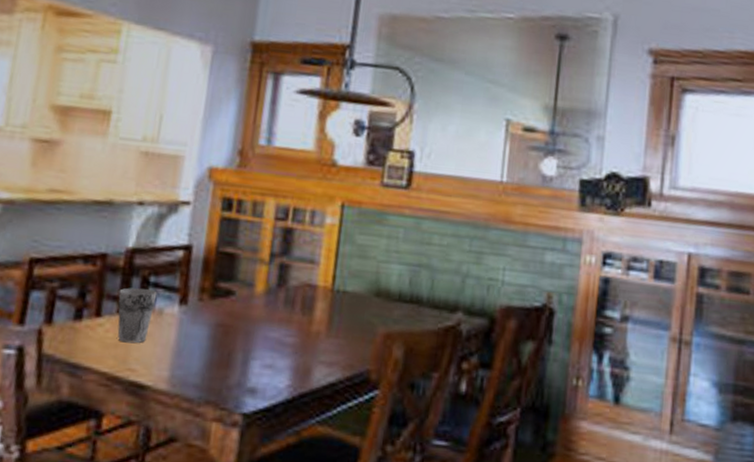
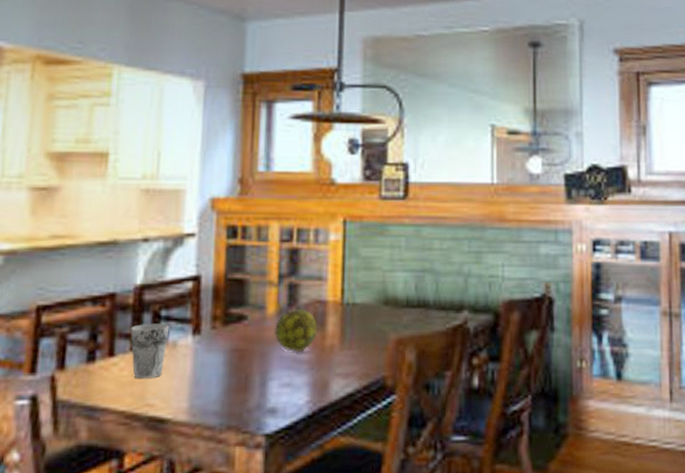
decorative ball: none [260,289,305,335] -> present [273,308,317,352]

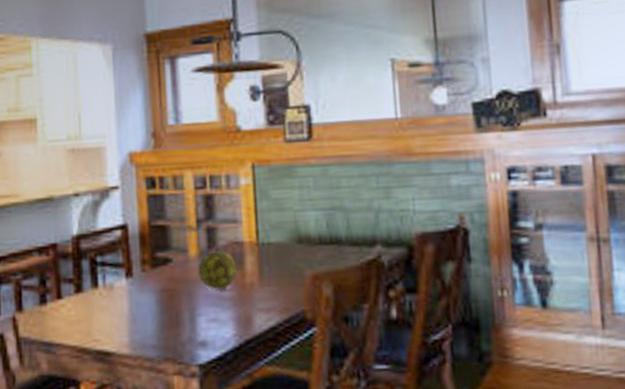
cup: present [130,324,170,379] -> none [73,269,106,318]

